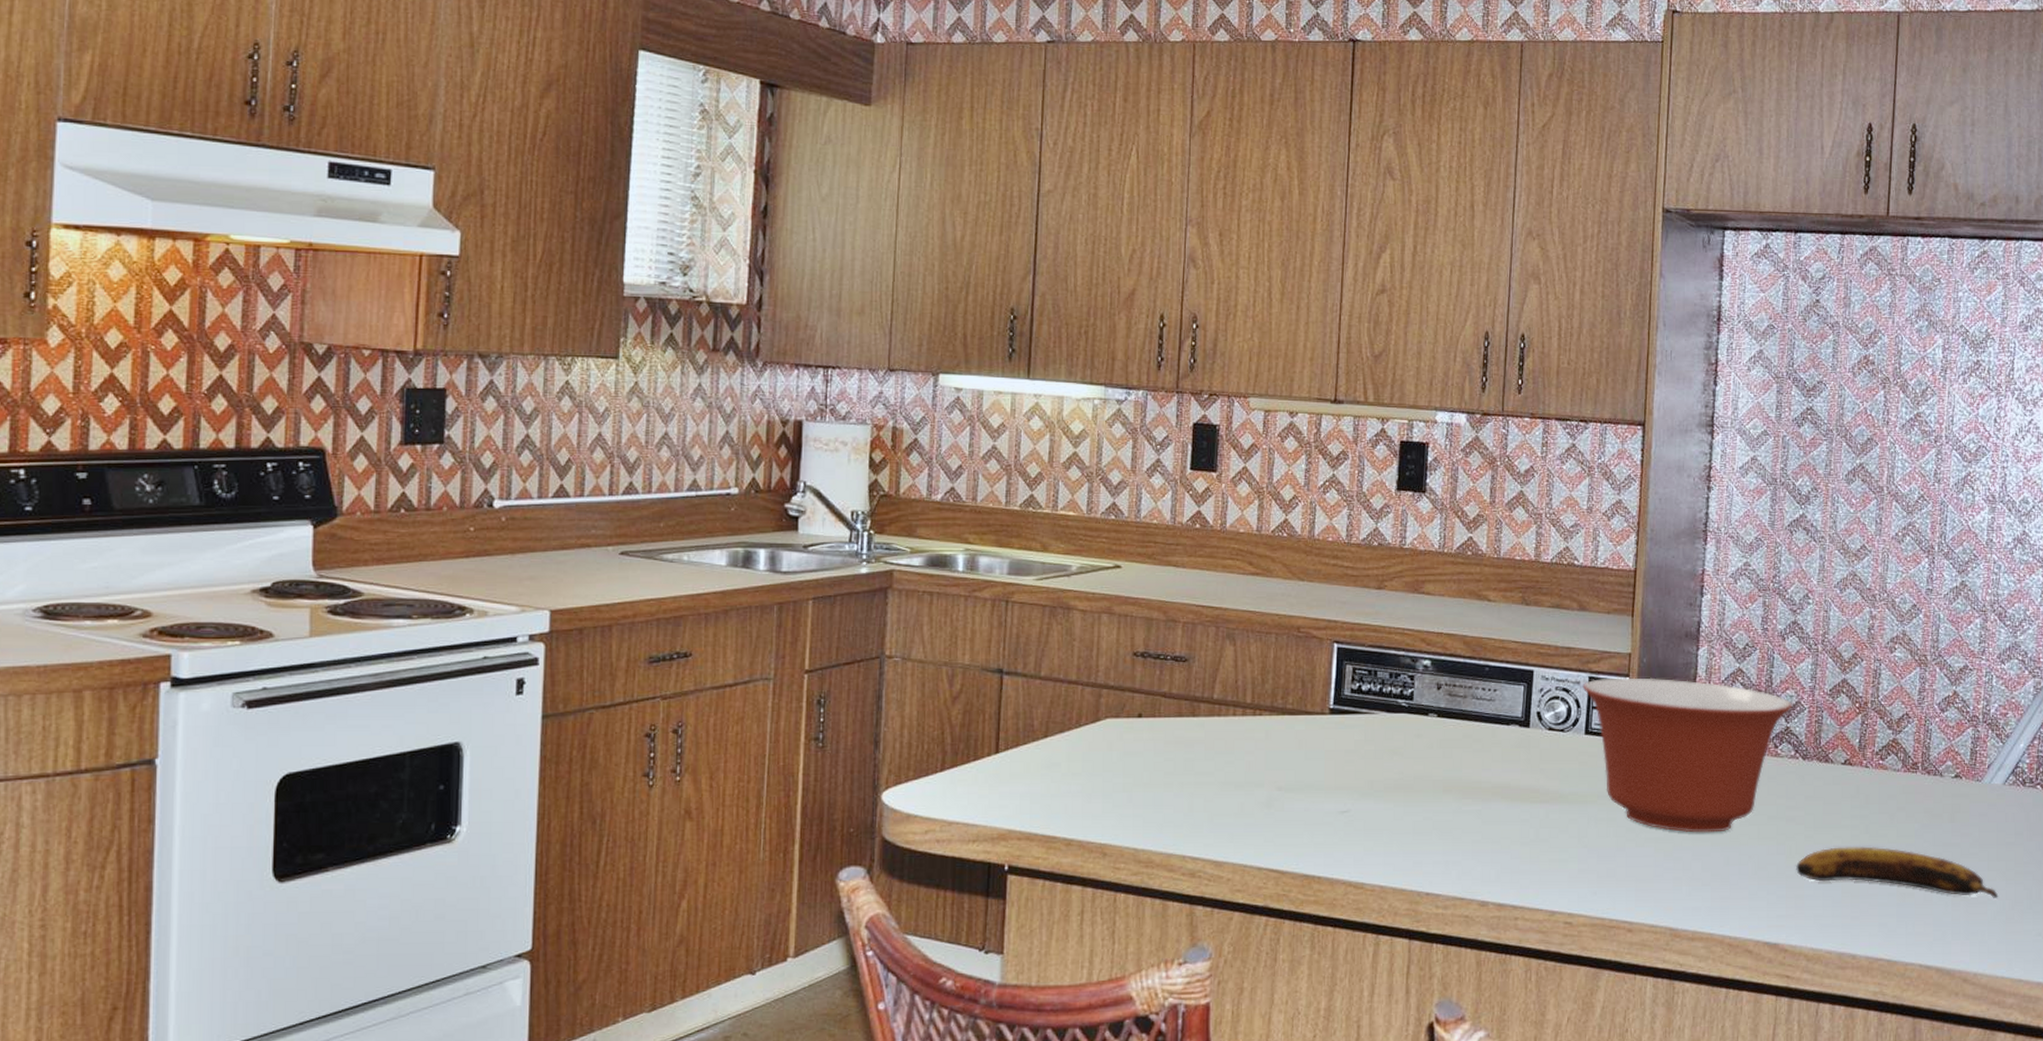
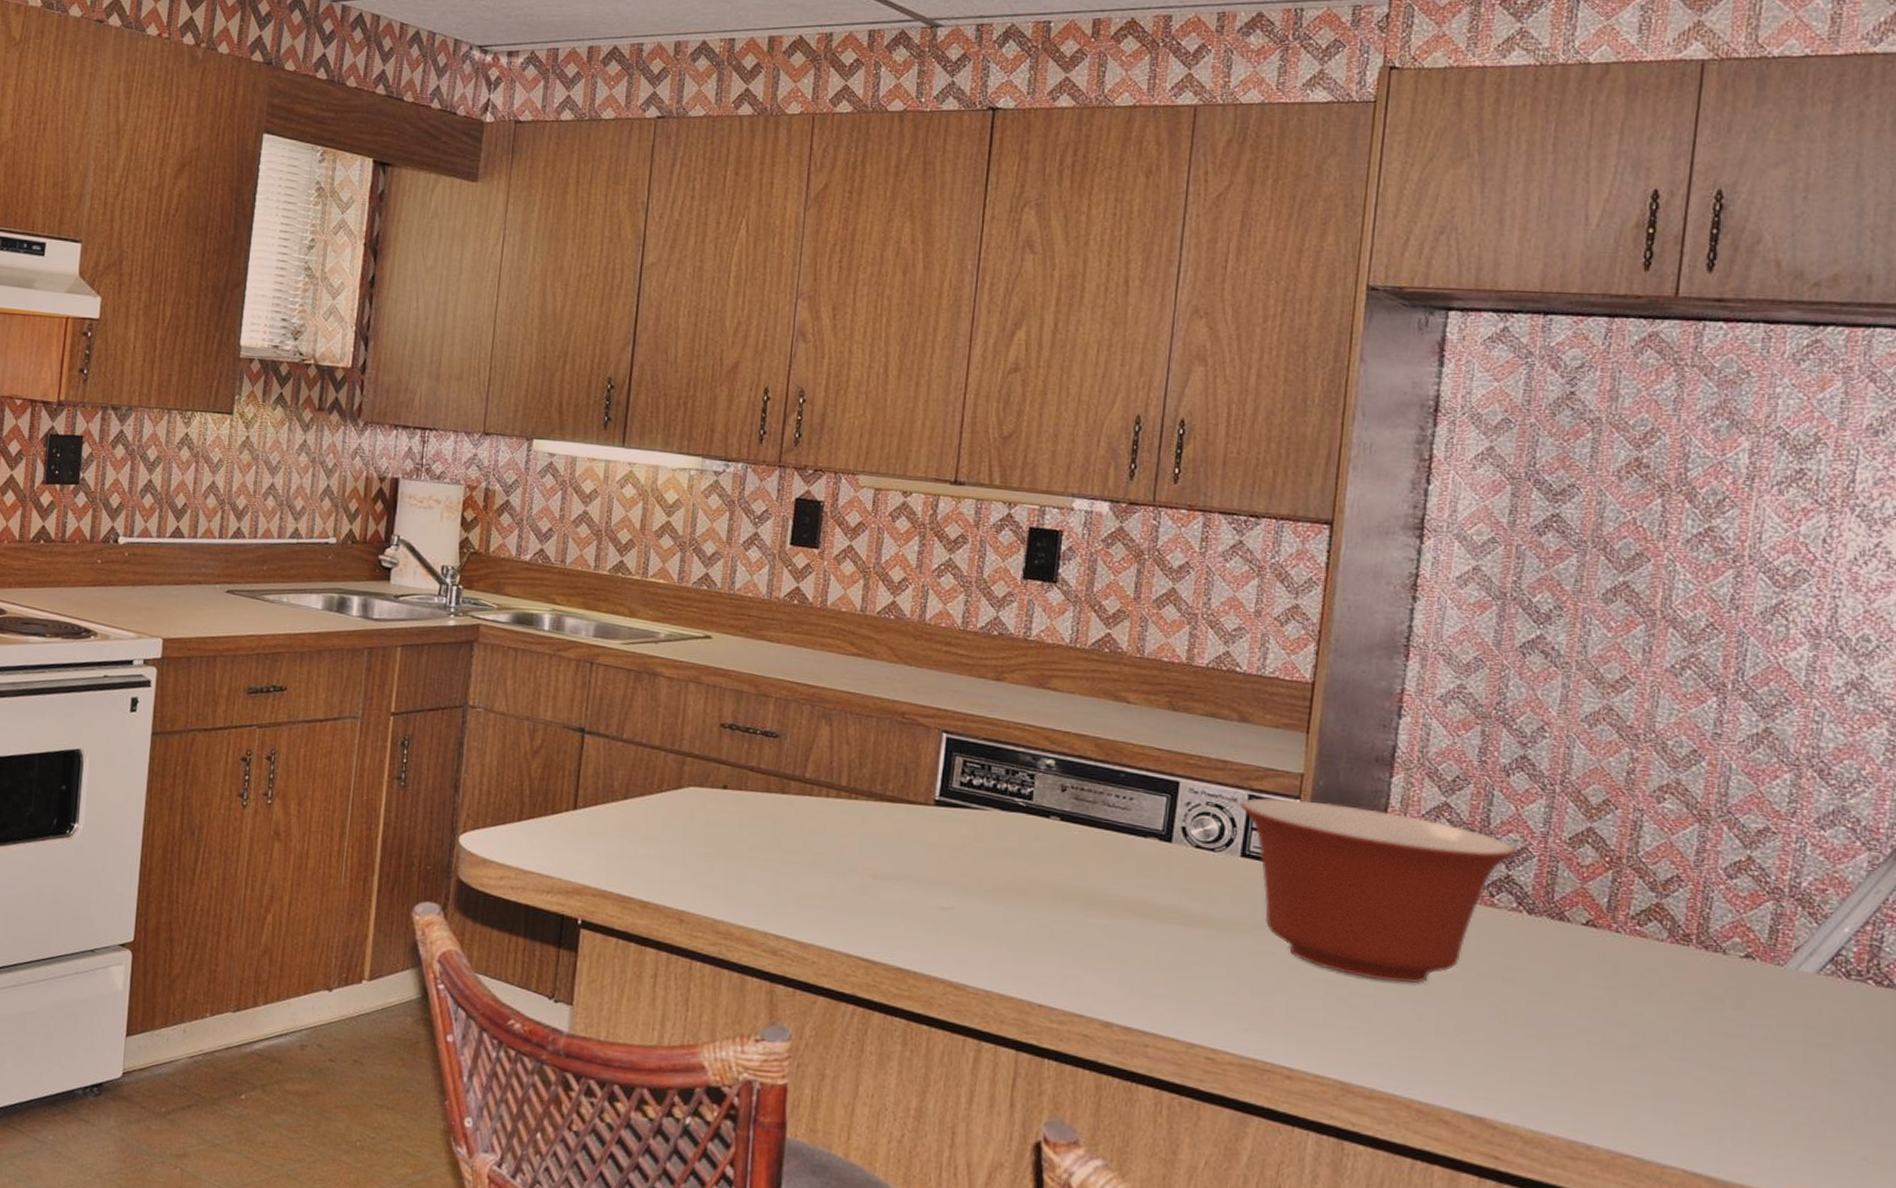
banana: present [1796,846,1999,898] -> none [1513,1018,1804,1107]

